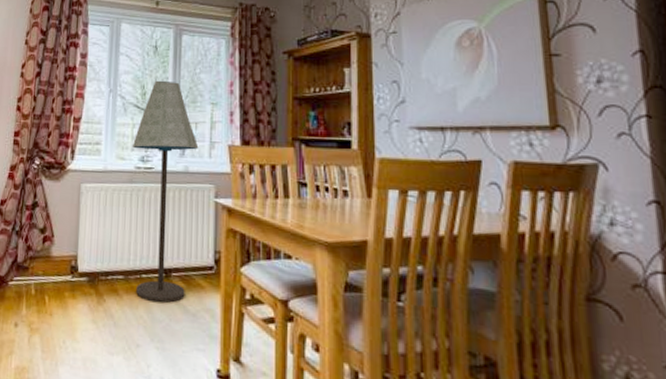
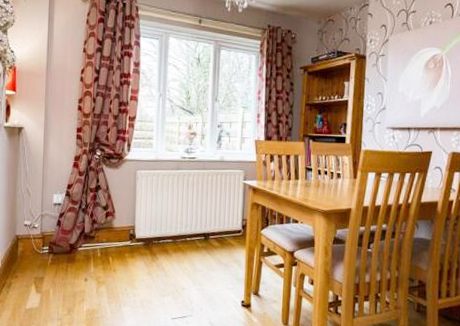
floor lamp: present [132,80,199,303] -> none [178,87,232,258]

